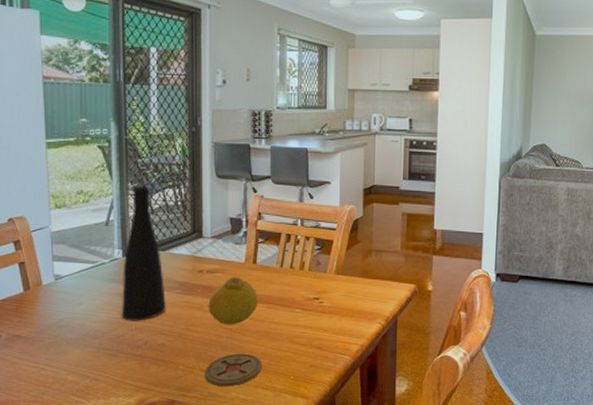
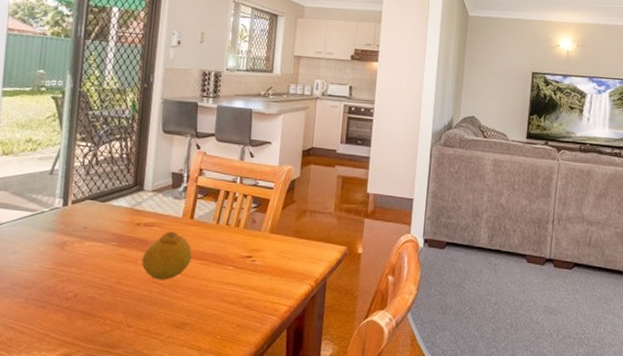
vase: present [121,187,166,321] -> none [54,138,101,272]
coaster: present [205,353,263,387] -> none [131,309,190,345]

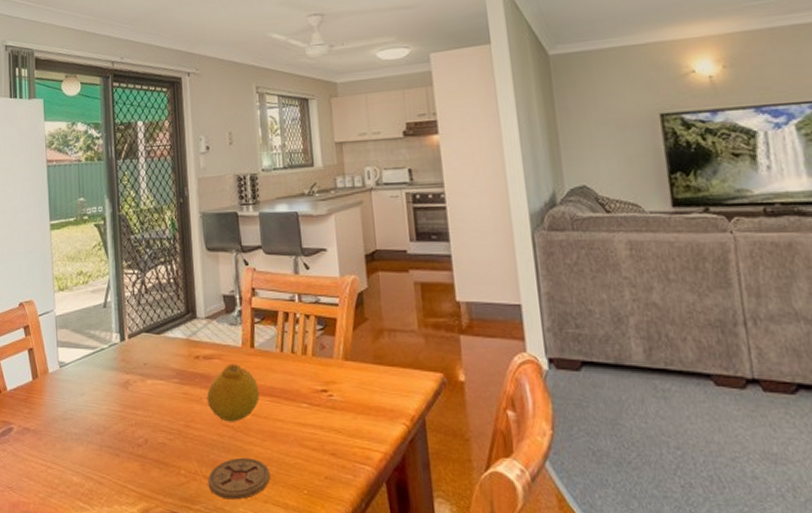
coaster: none [131,309,190,345] -> present [208,457,271,500]

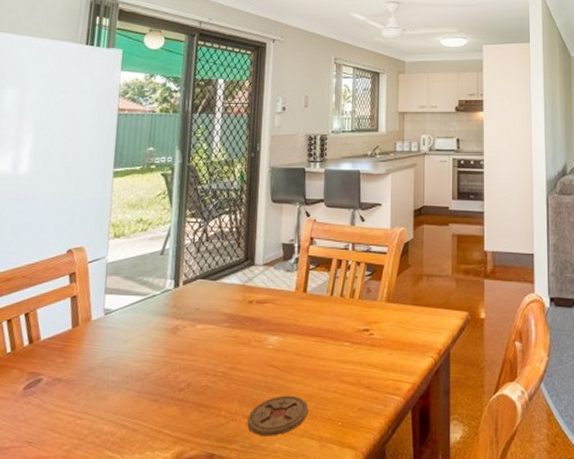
fruit: present [207,364,260,422] -> none [255,307,307,362]

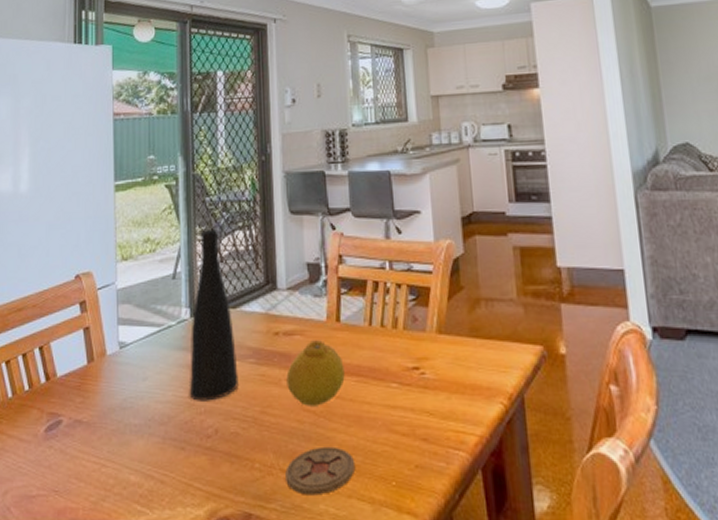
vase: none [166,213,214,360] -> present [189,230,239,401]
fruit: none [255,307,307,362] -> present [286,340,345,406]

